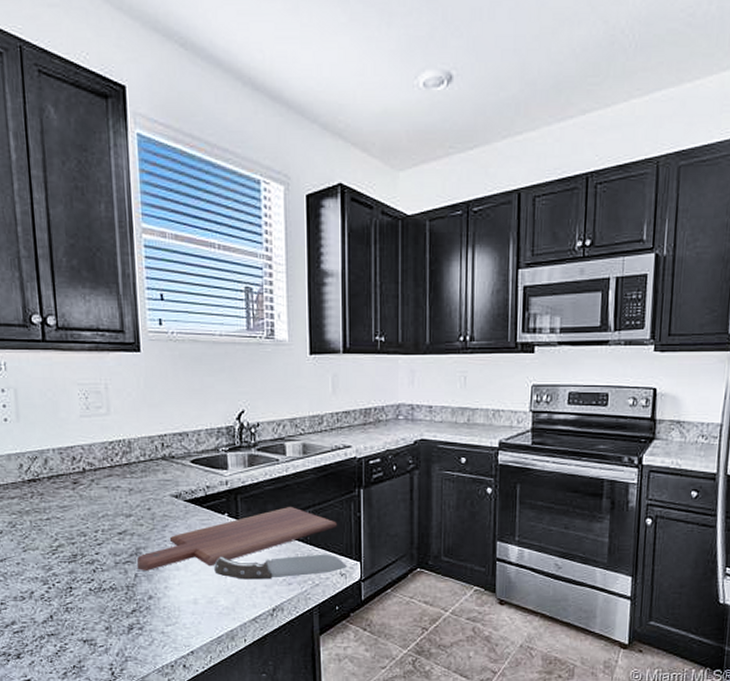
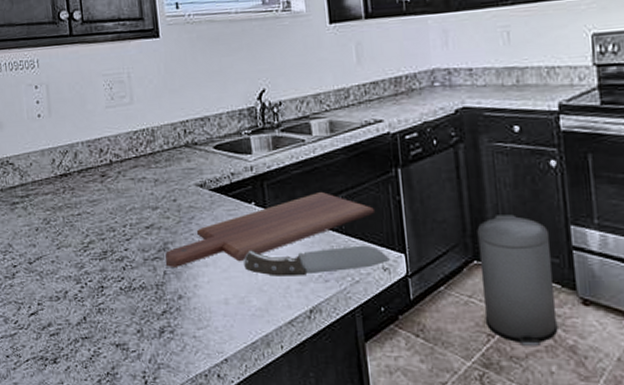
pedal bin: none [421,531,479,638] -> present [477,214,558,347]

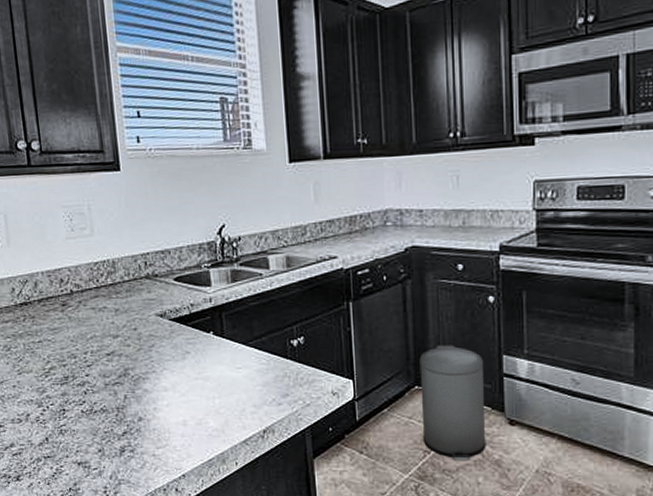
cutting board: present [165,192,374,267] -> none [126,323,326,392]
knife: present [243,245,391,276] -> none [201,372,340,400]

